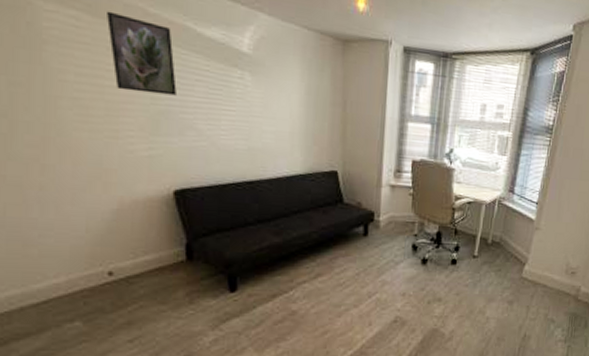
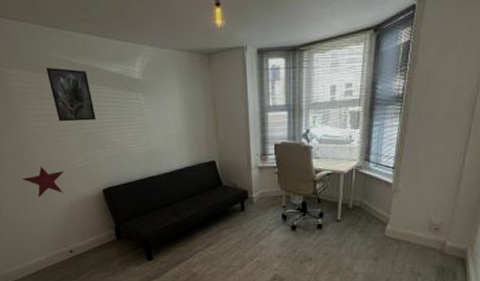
decorative star: none [42,147,116,192] -> present [22,166,65,198]

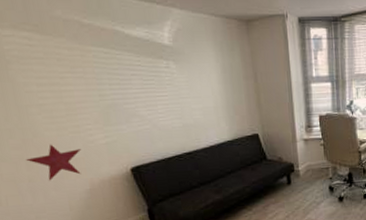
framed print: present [46,67,96,122] -> none [51,28,118,92]

